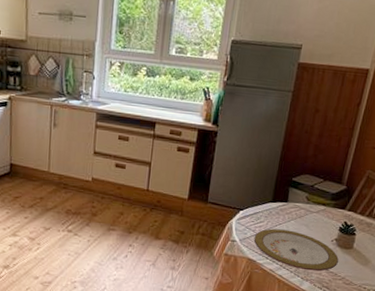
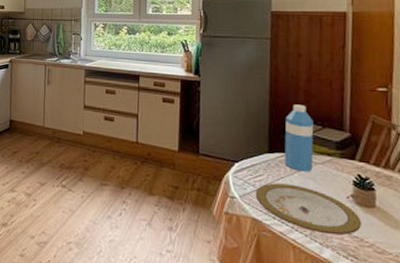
water bottle: none [284,158,317,220] -> present [284,104,314,172]

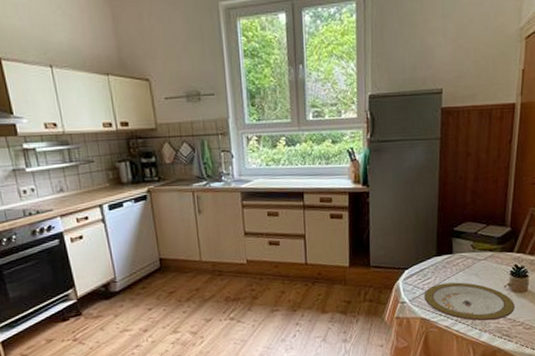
water bottle: present [284,104,314,172] -> none [450,205,479,270]

